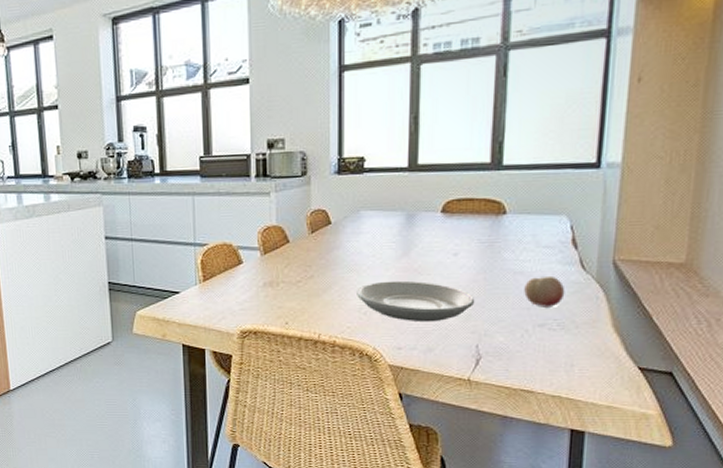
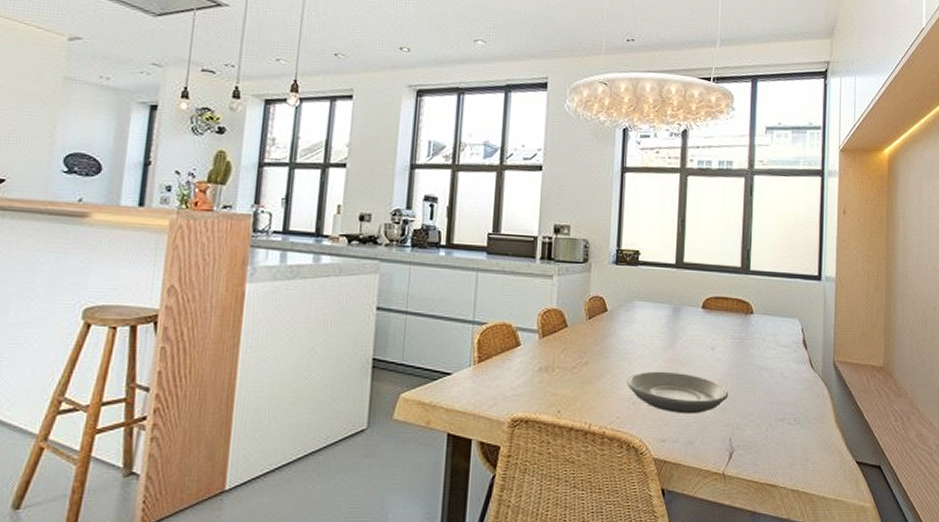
fruit: present [524,275,565,307] -> none [768,372,799,402]

